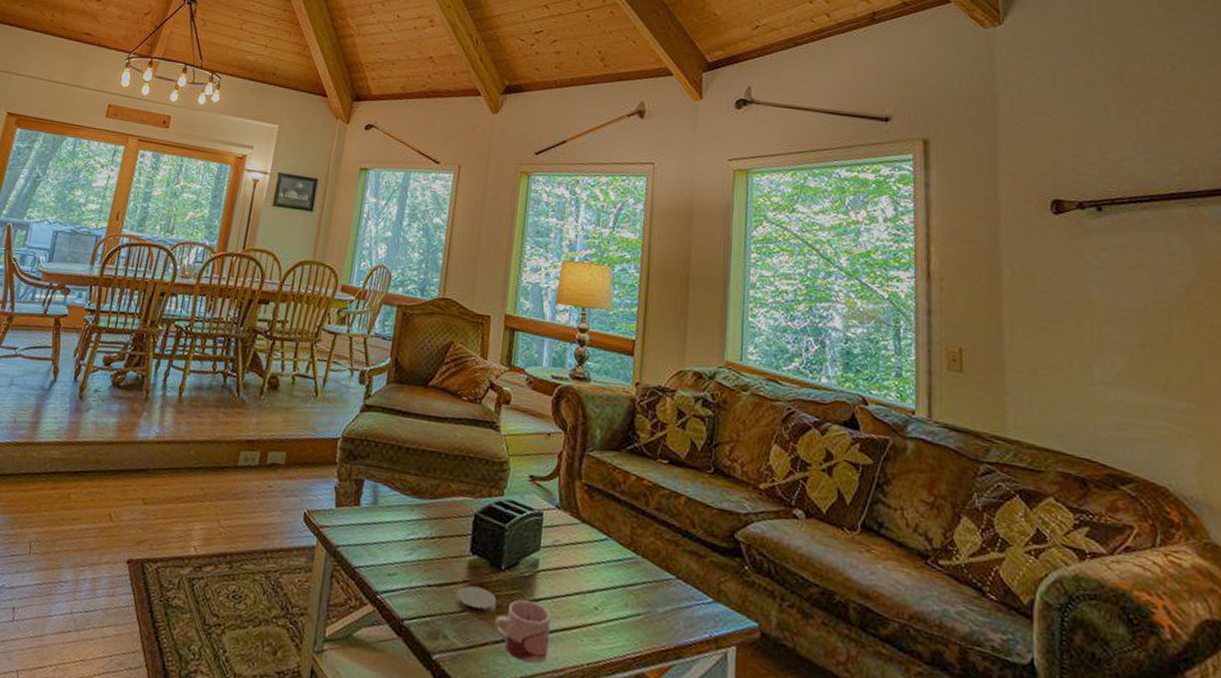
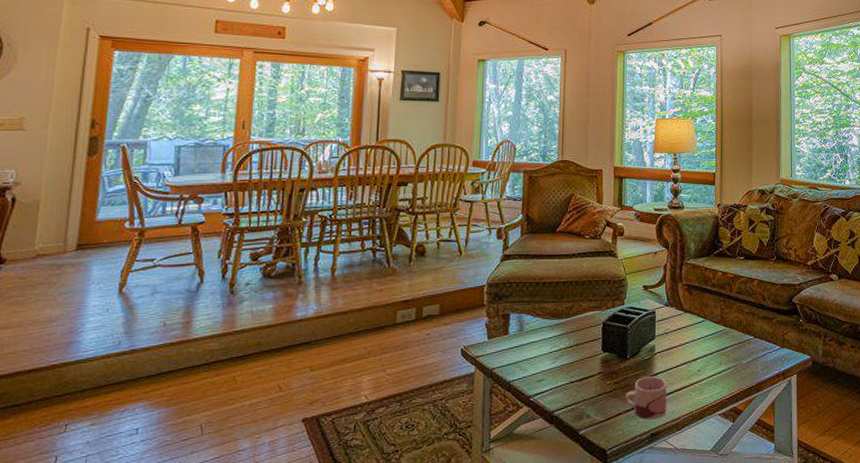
coaster: present [455,585,497,615] -> none [593,375,626,395]

